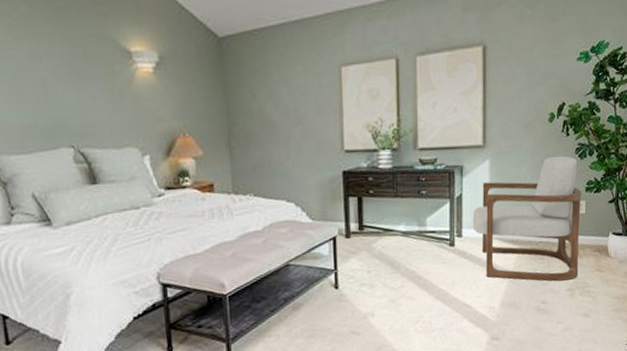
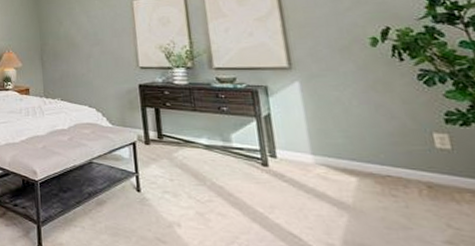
armchair: present [472,155,581,281] -> none [286,81,460,230]

